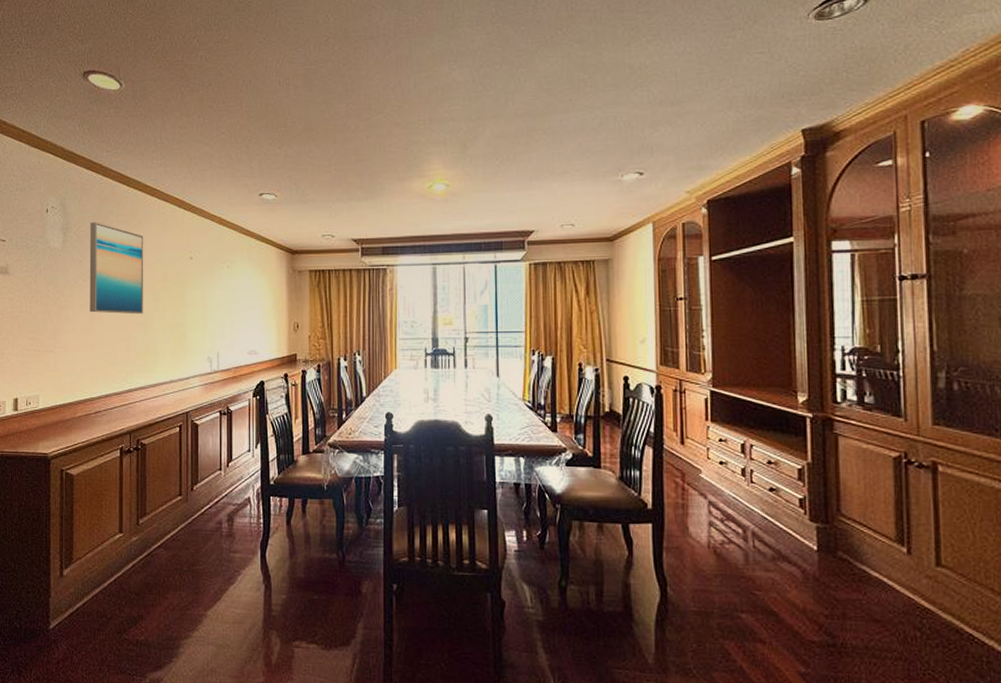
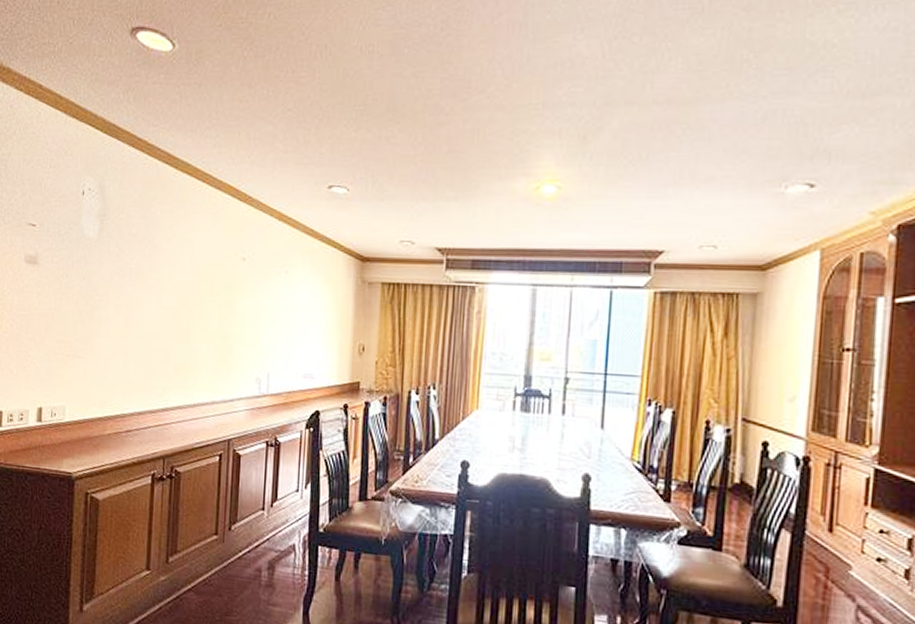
wall art: present [89,222,144,315] -> none [125,209,191,322]

